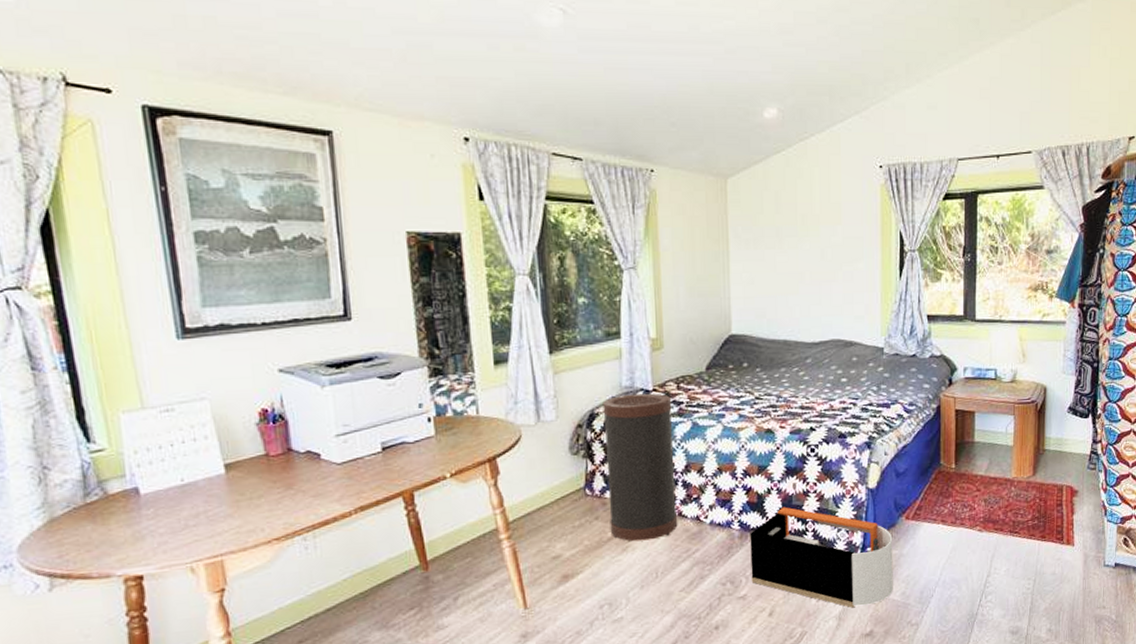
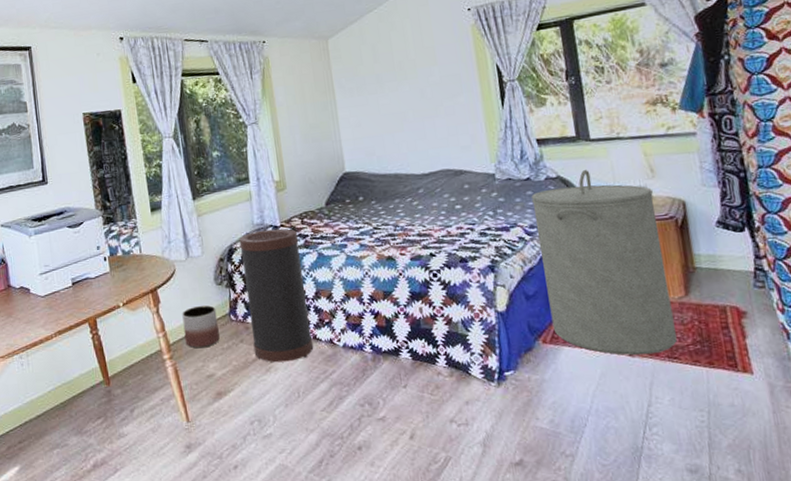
planter: none [526,477,571,527] -> present [182,305,220,349]
storage bin: present [750,506,893,608] -> none [382,330,540,435]
laundry hamper: none [915,350,1021,531] -> present [531,170,677,356]

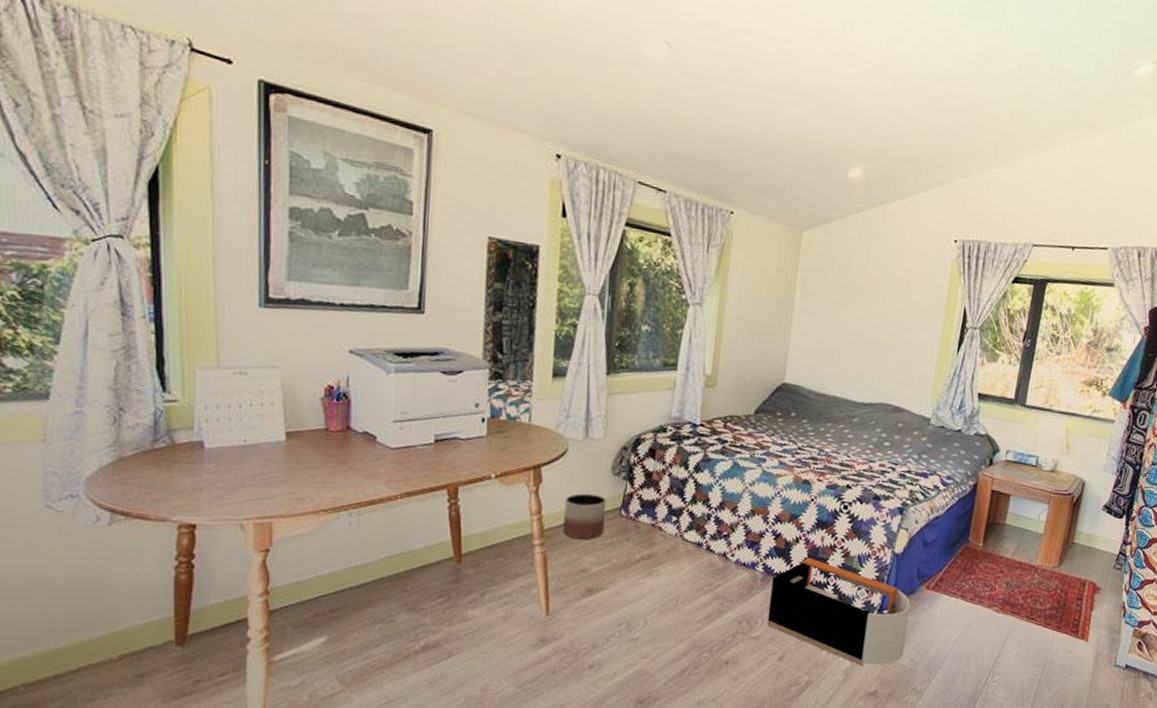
trash can: present [239,228,314,363] -> none [639,425,717,569]
storage bin: none [382,330,540,435] -> present [767,557,911,666]
laundry hamper: present [531,170,677,356] -> none [939,434,1062,613]

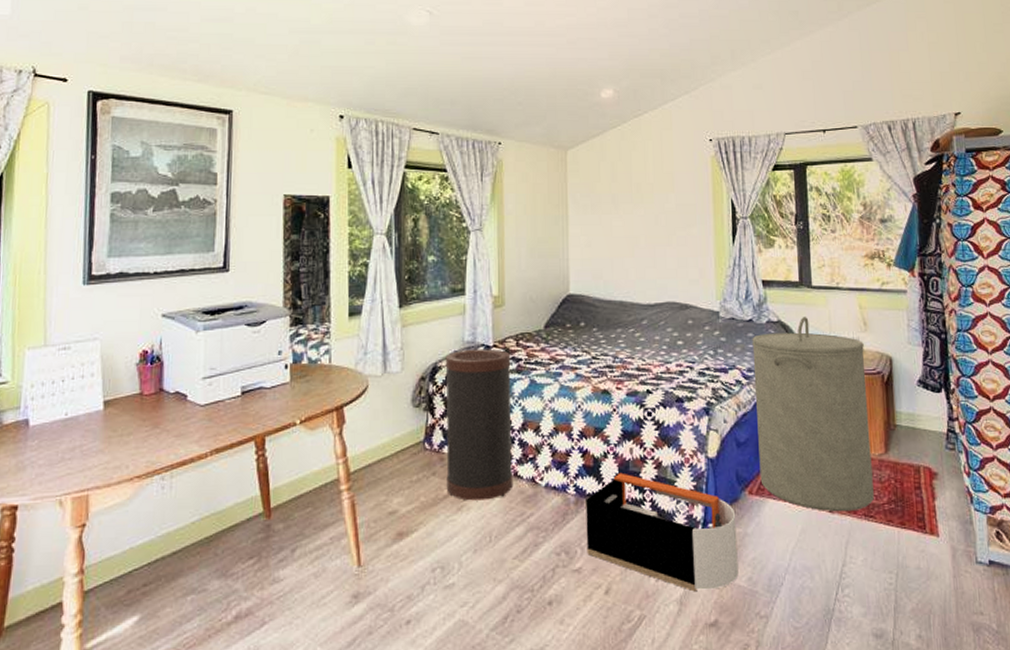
planter: present [562,493,607,540] -> none [368,429,409,480]
trash can: none [639,425,717,569] -> present [445,349,513,501]
laundry hamper: none [939,434,1062,613] -> present [752,317,874,512]

